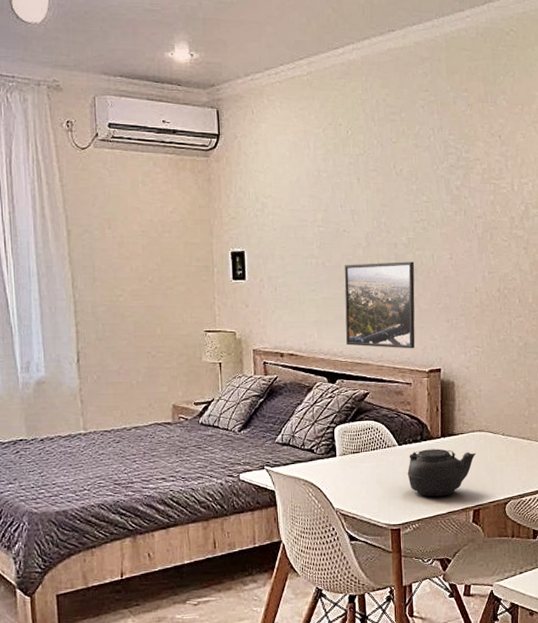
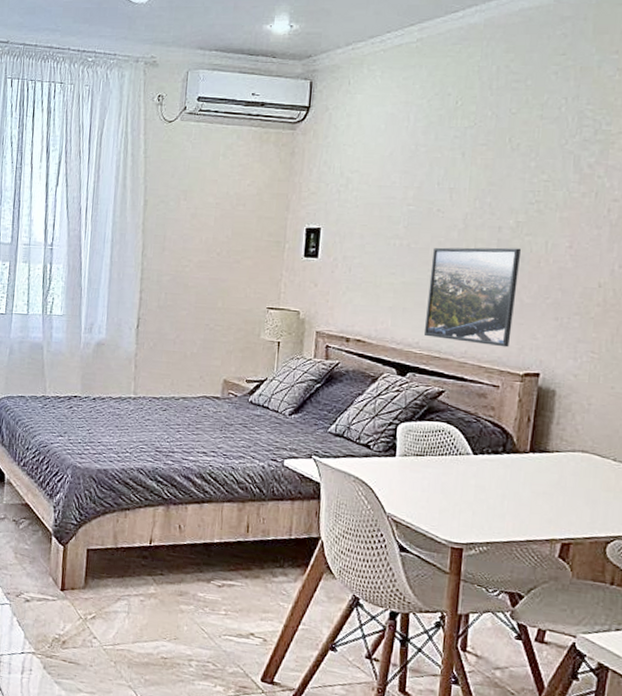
teapot: present [407,449,477,497] -> none [480,463,575,521]

